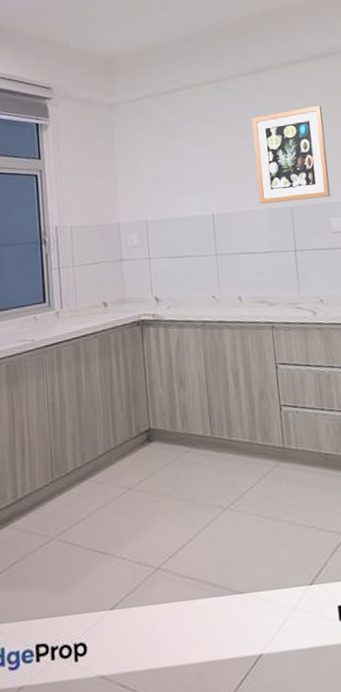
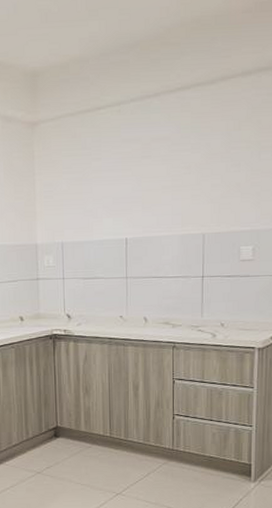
wall art: present [252,105,330,205] -> none [172,127,247,230]

